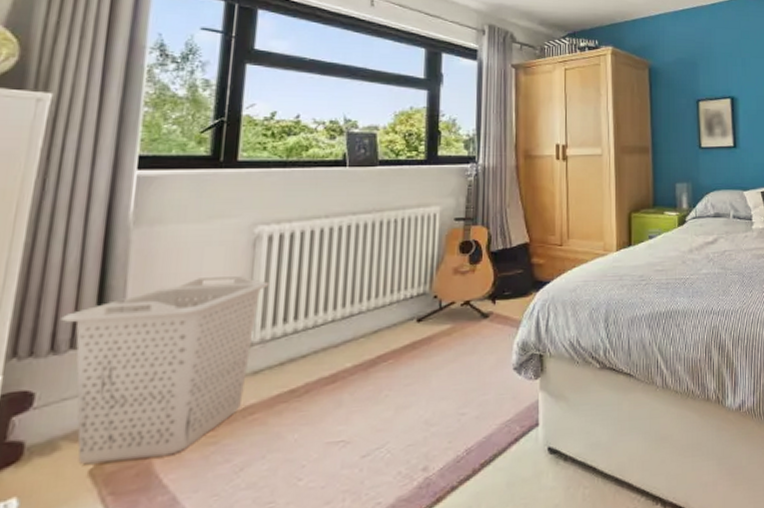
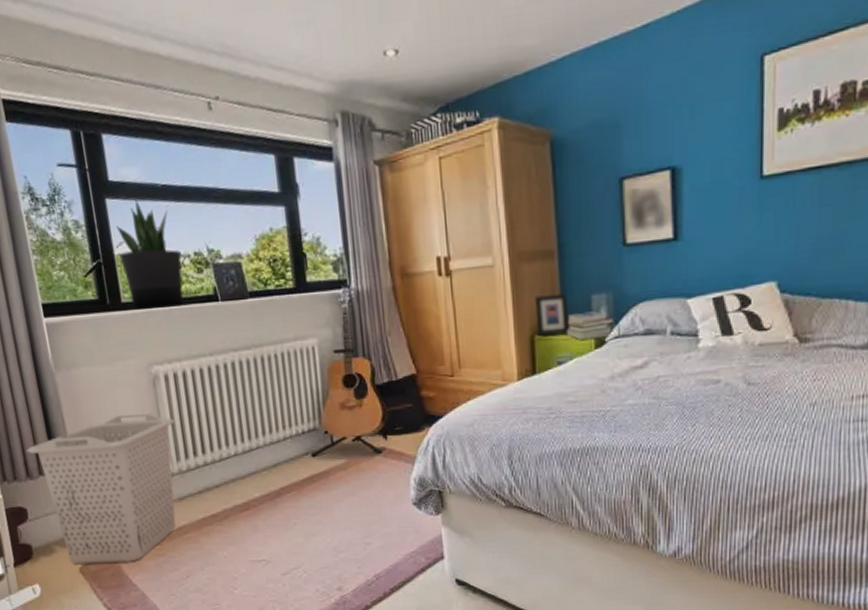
planter: none [248,68,316,168] -> present [116,199,185,309]
picture frame: none [633,181,658,214] -> present [535,294,569,336]
books: none [656,196,692,220] -> present [566,311,613,341]

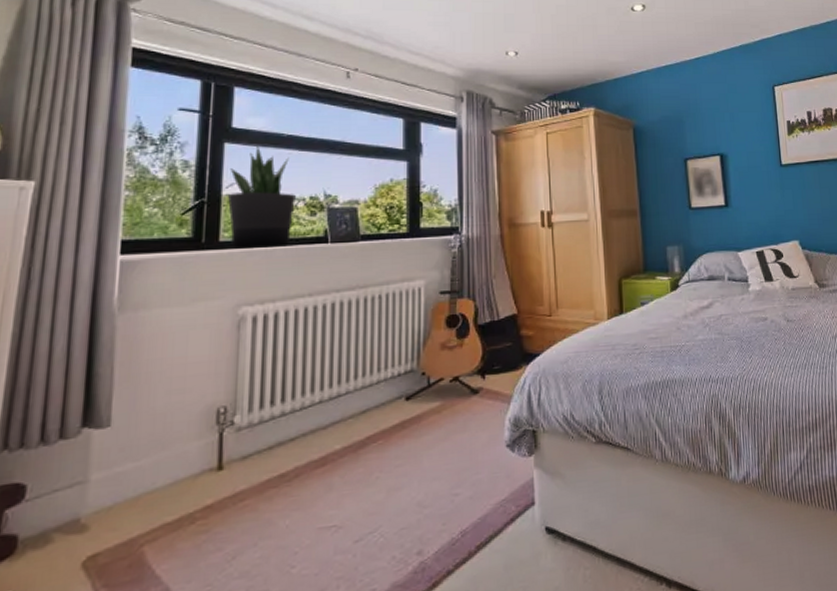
laundry basket: present [26,414,176,564] -> none [49,359,255,557]
picture frame: present [535,294,569,336] -> none [622,245,650,280]
books: present [566,311,613,341] -> none [647,260,684,285]

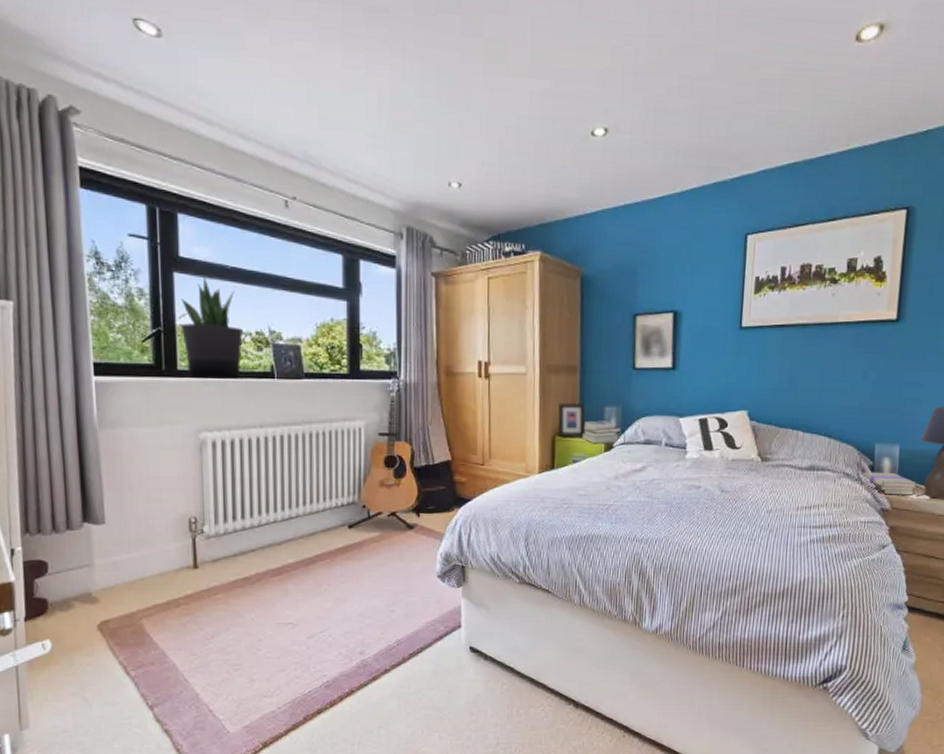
picture frame: none [622,245,650,280] -> present [558,403,585,437]
books: none [647,260,684,285] -> present [581,420,621,444]

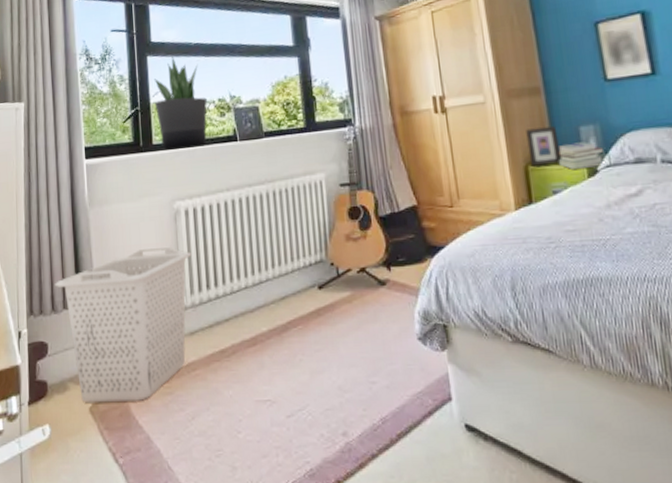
laundry basket: none [56,476,217,621] -> present [55,247,191,403]

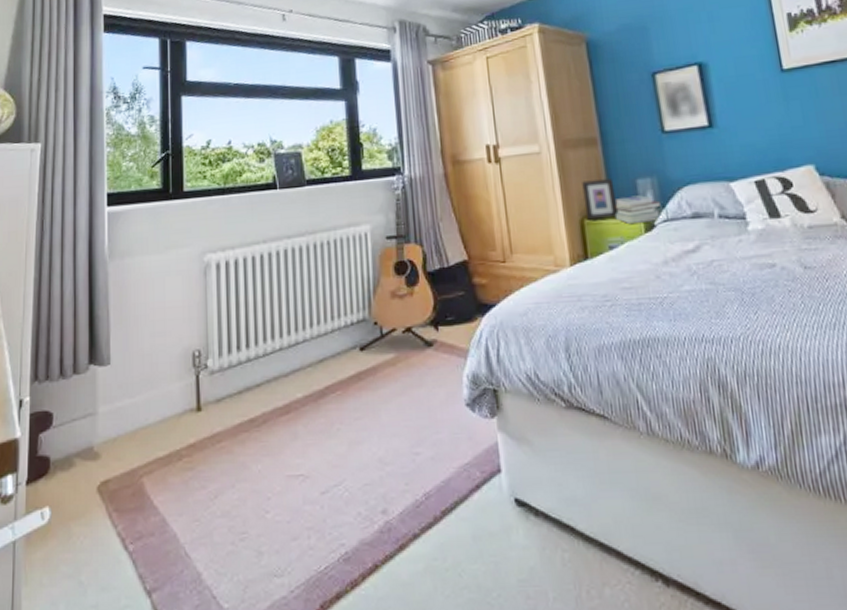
laundry basket: present [55,247,191,403] -> none [65,304,221,482]
planter: present [154,55,207,150] -> none [188,96,245,198]

